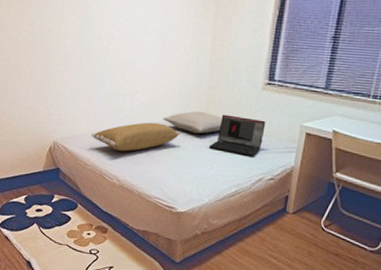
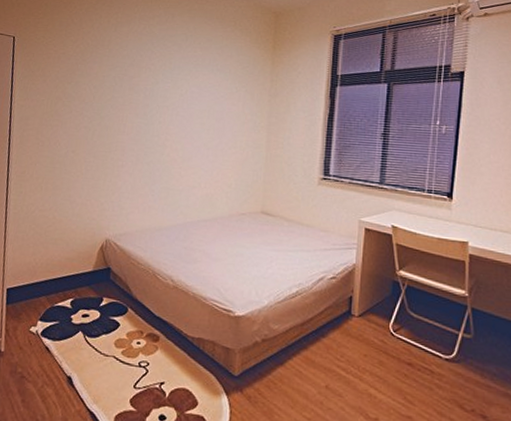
pillow: present [91,122,181,152] -> none [145,218,237,250]
pillow: present [163,111,222,134] -> none [219,206,280,230]
laptop: present [208,114,266,157] -> none [266,209,324,254]

